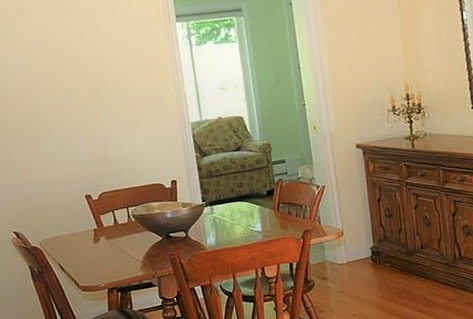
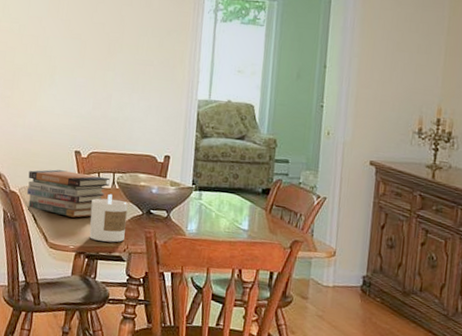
book stack: none [45,213,125,259] -> present [26,169,110,218]
candle: none [112,227,151,274] -> present [89,193,128,243]

